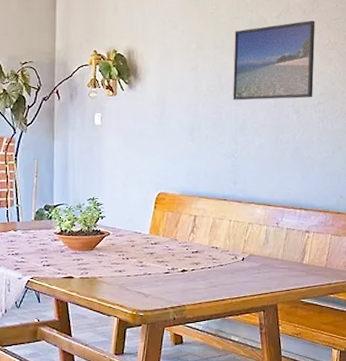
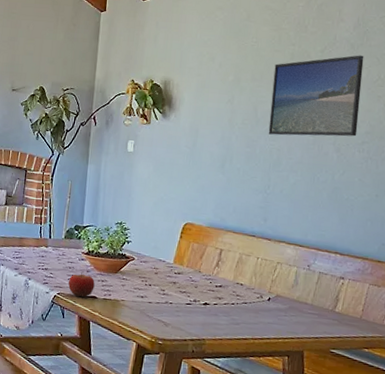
fruit: none [42,252,70,279] -> present [68,271,95,297]

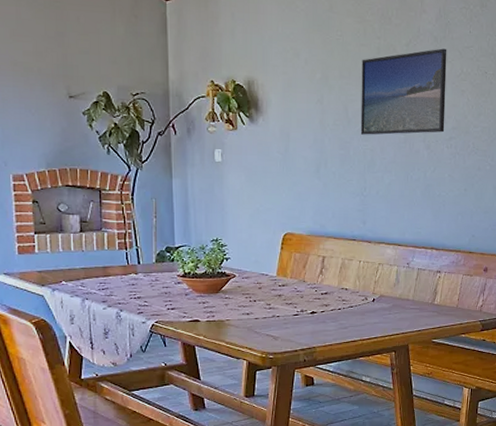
fruit: present [68,271,95,297] -> none [167,295,196,323]

